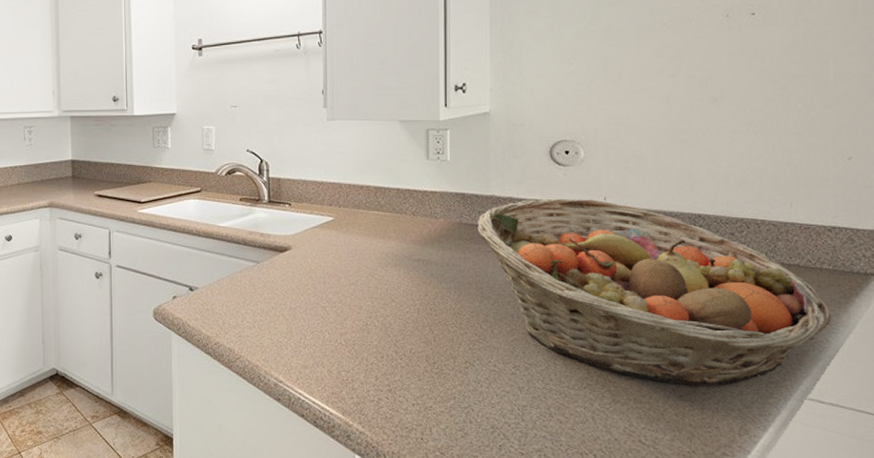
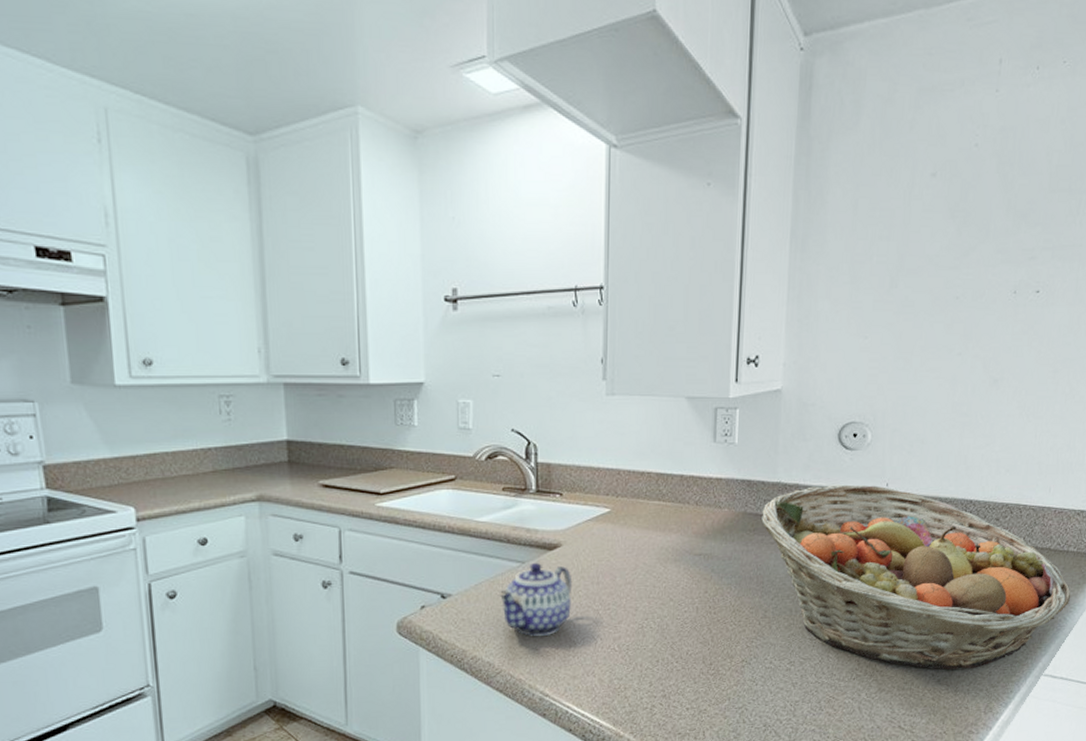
teapot: none [238,262,302,329] -> present [499,562,572,637]

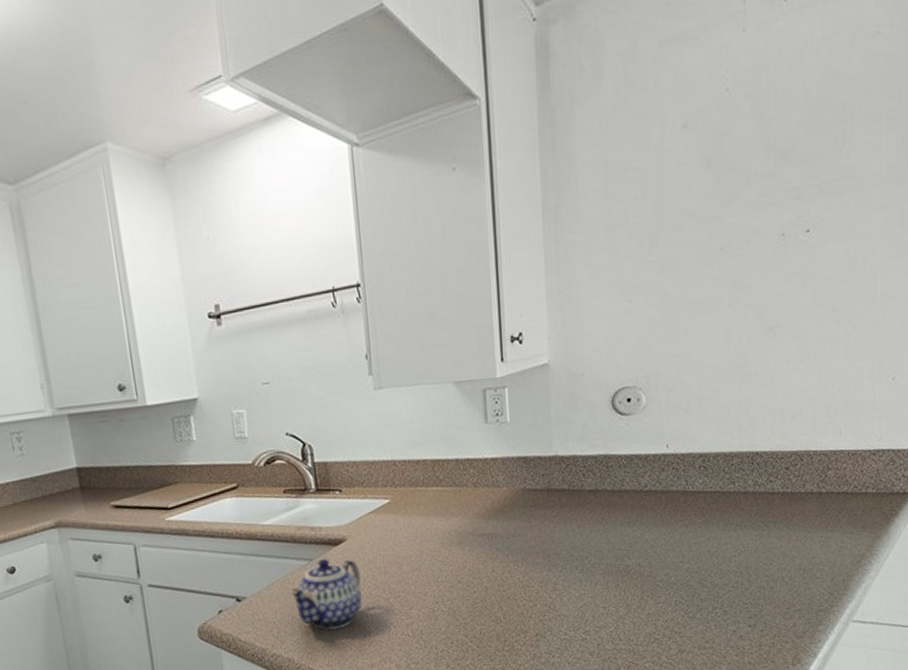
fruit basket: present [762,484,1071,670] -> none [541,448,874,626]

